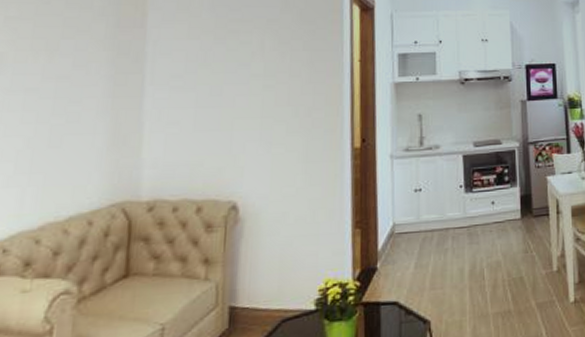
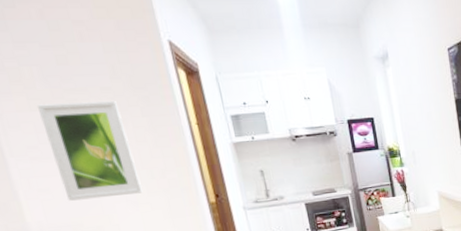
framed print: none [195,33,282,137] -> present [36,101,143,201]

